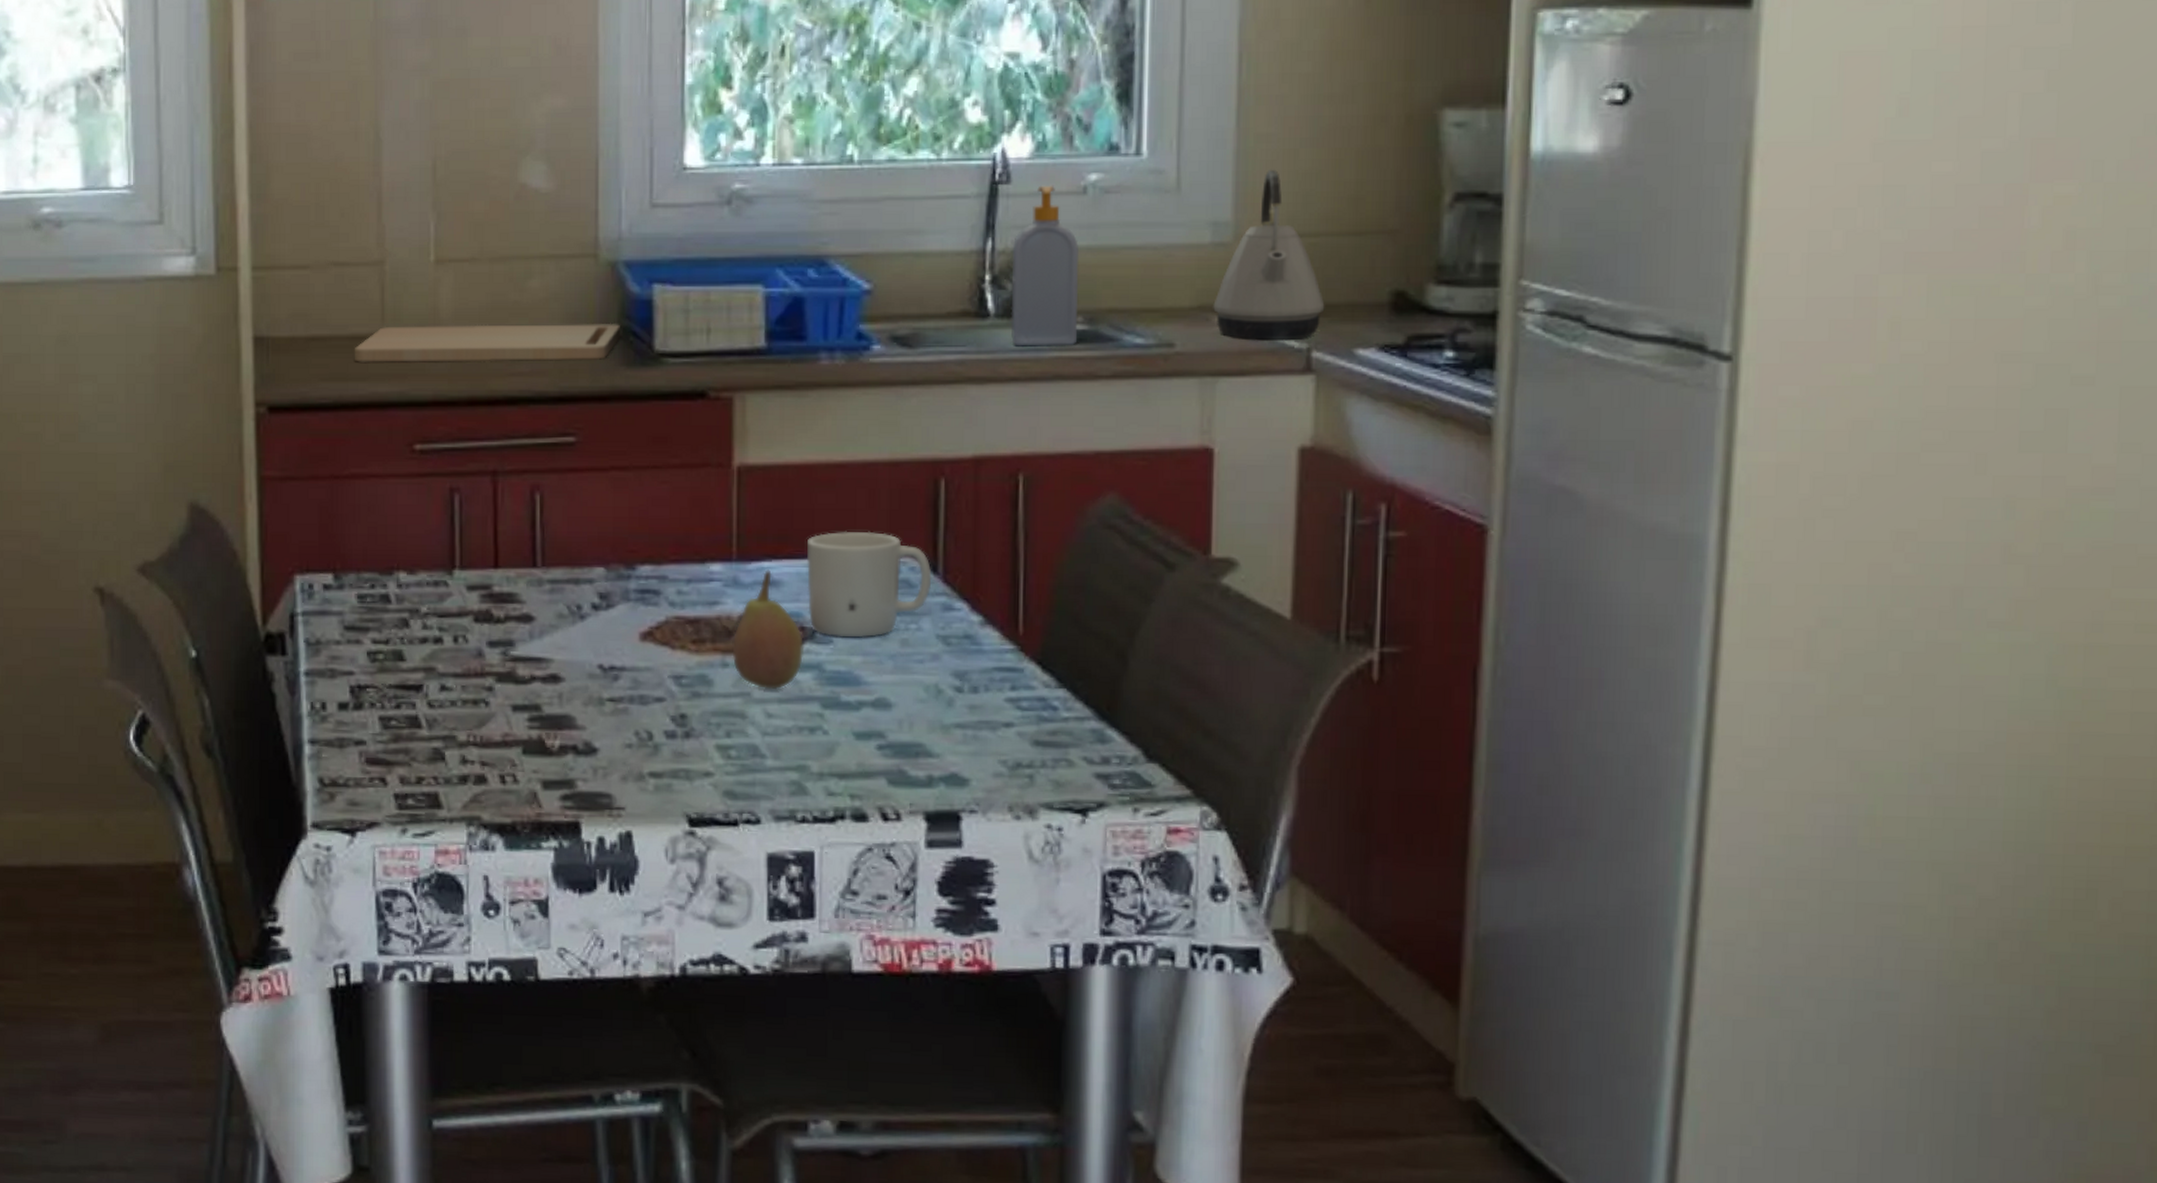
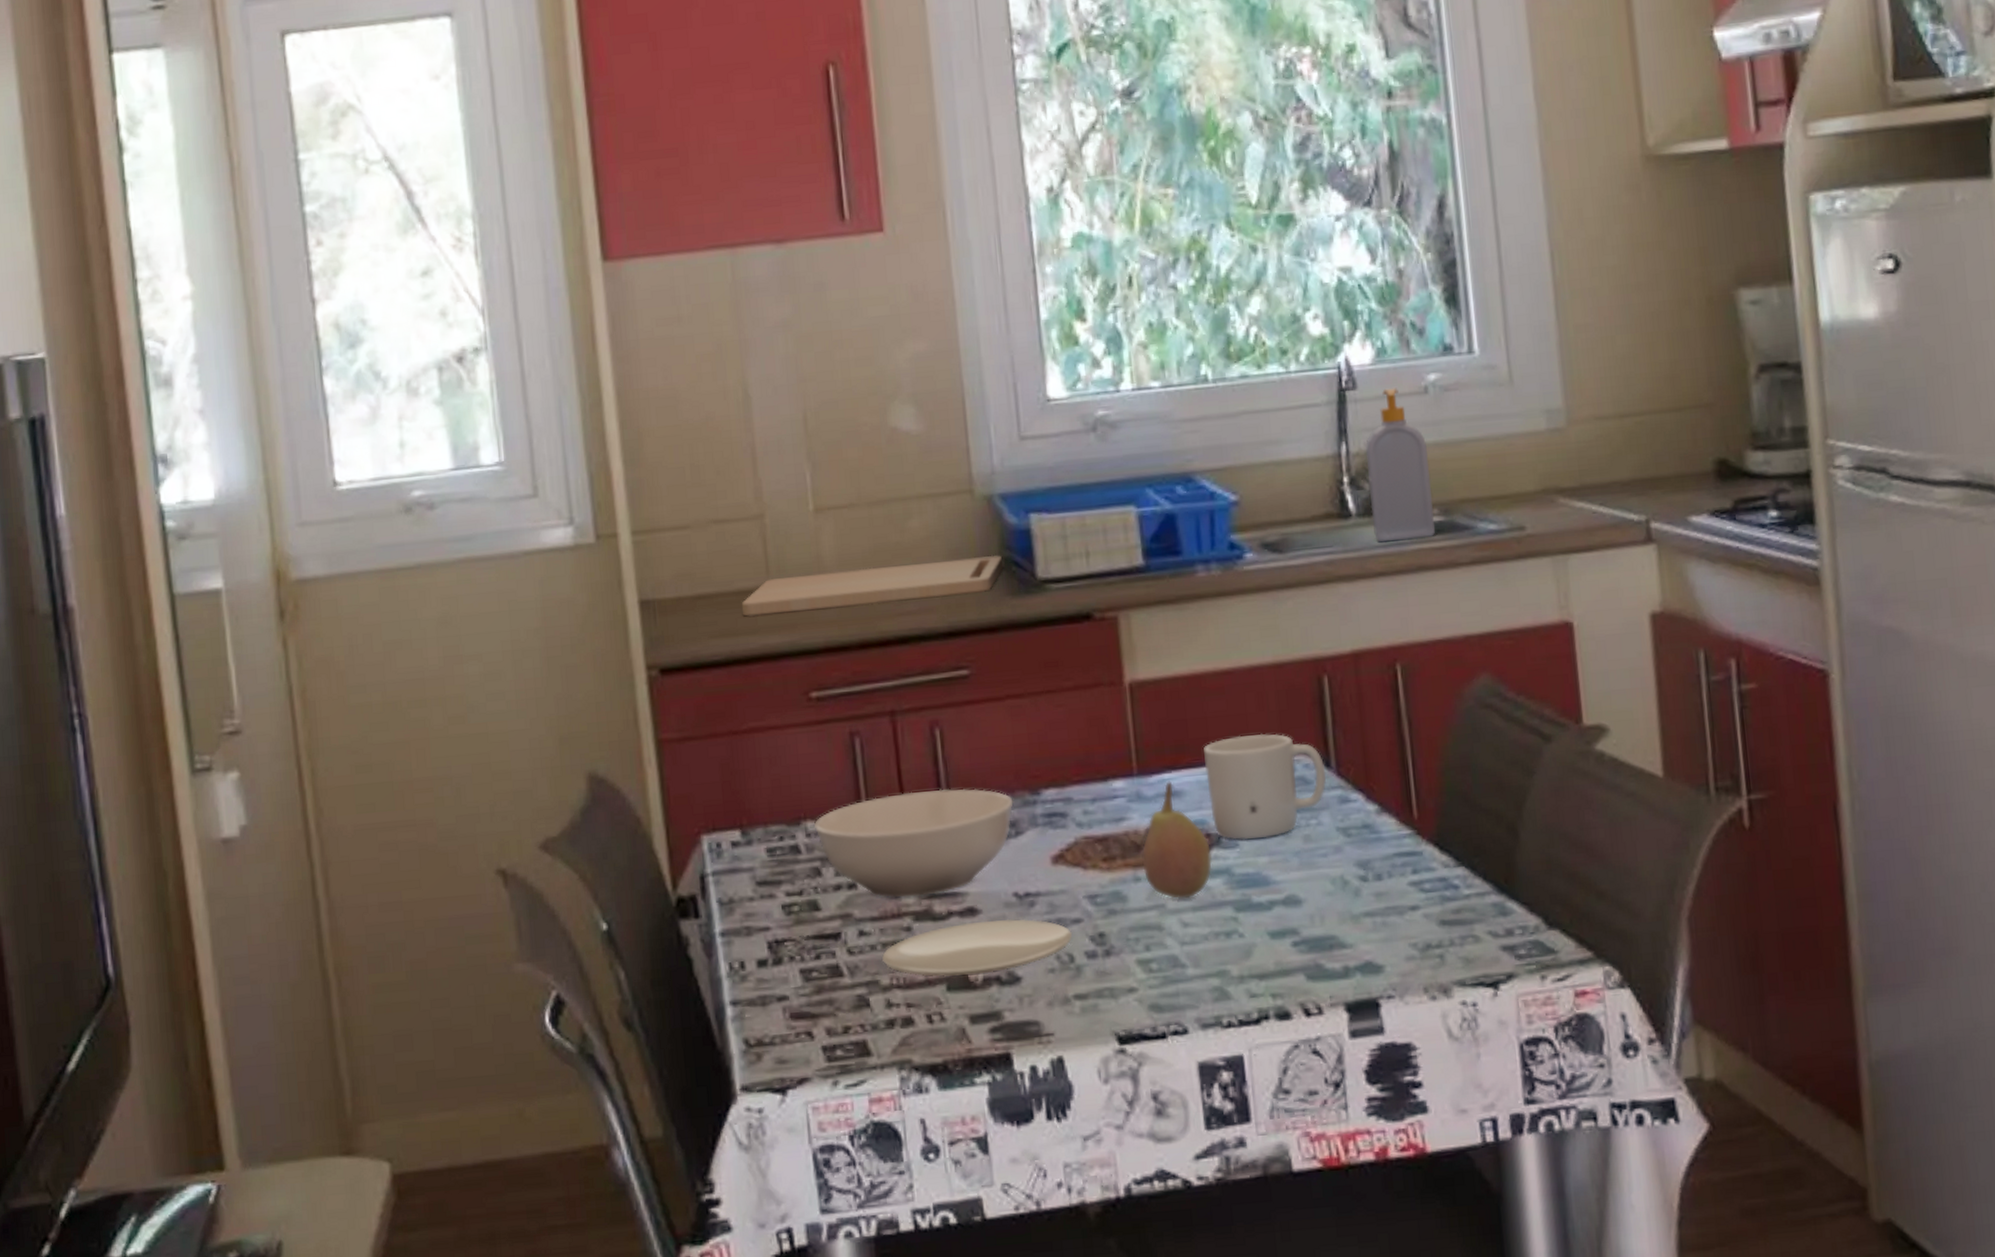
bowl: none [405,553,607,658] -> present [813,788,1014,898]
plate: none [461,689,654,742] -> present [882,919,1073,978]
kettle: present [1212,169,1325,342] -> none [1555,356,1657,518]

